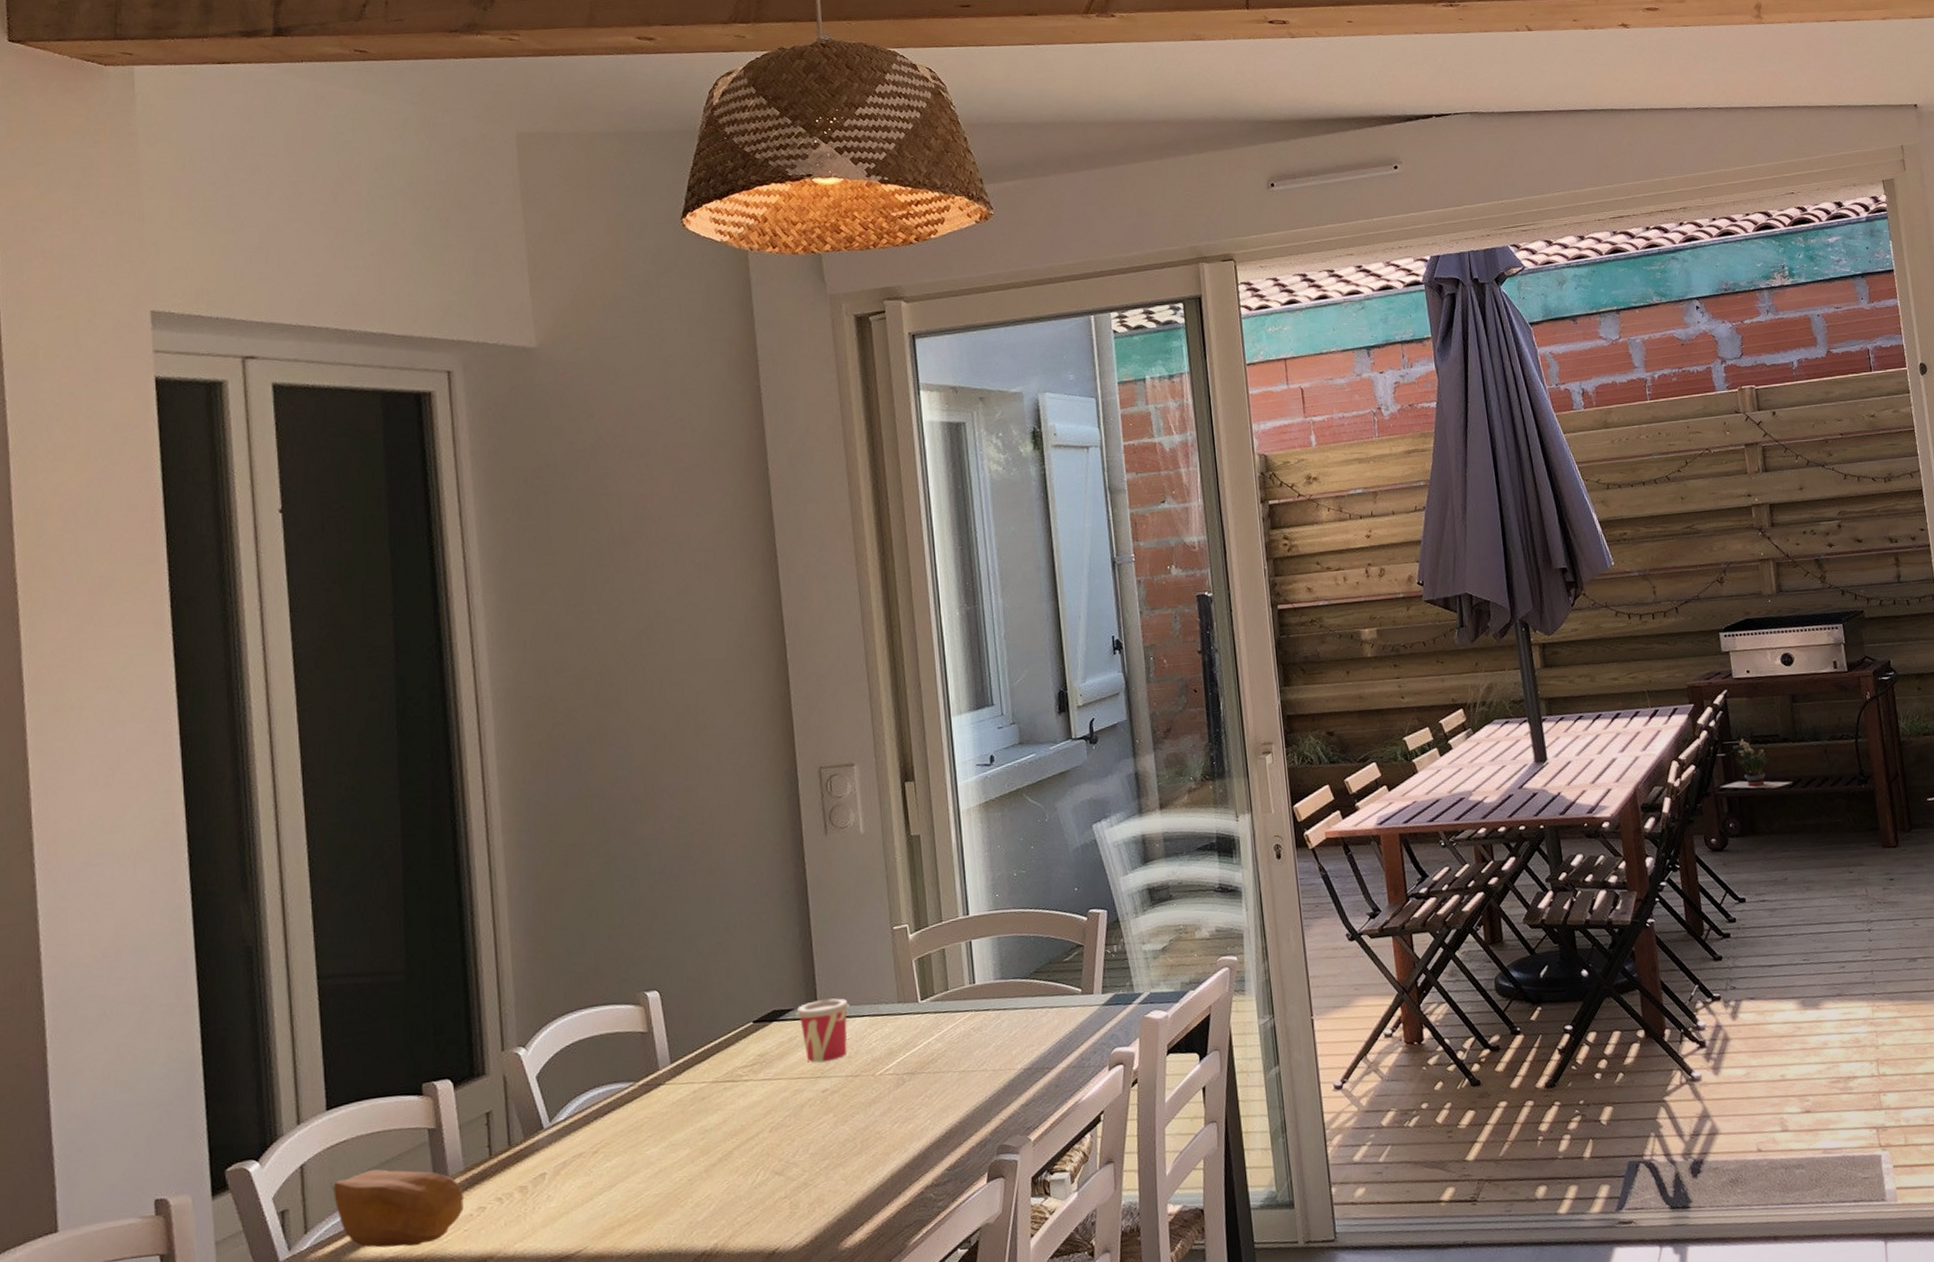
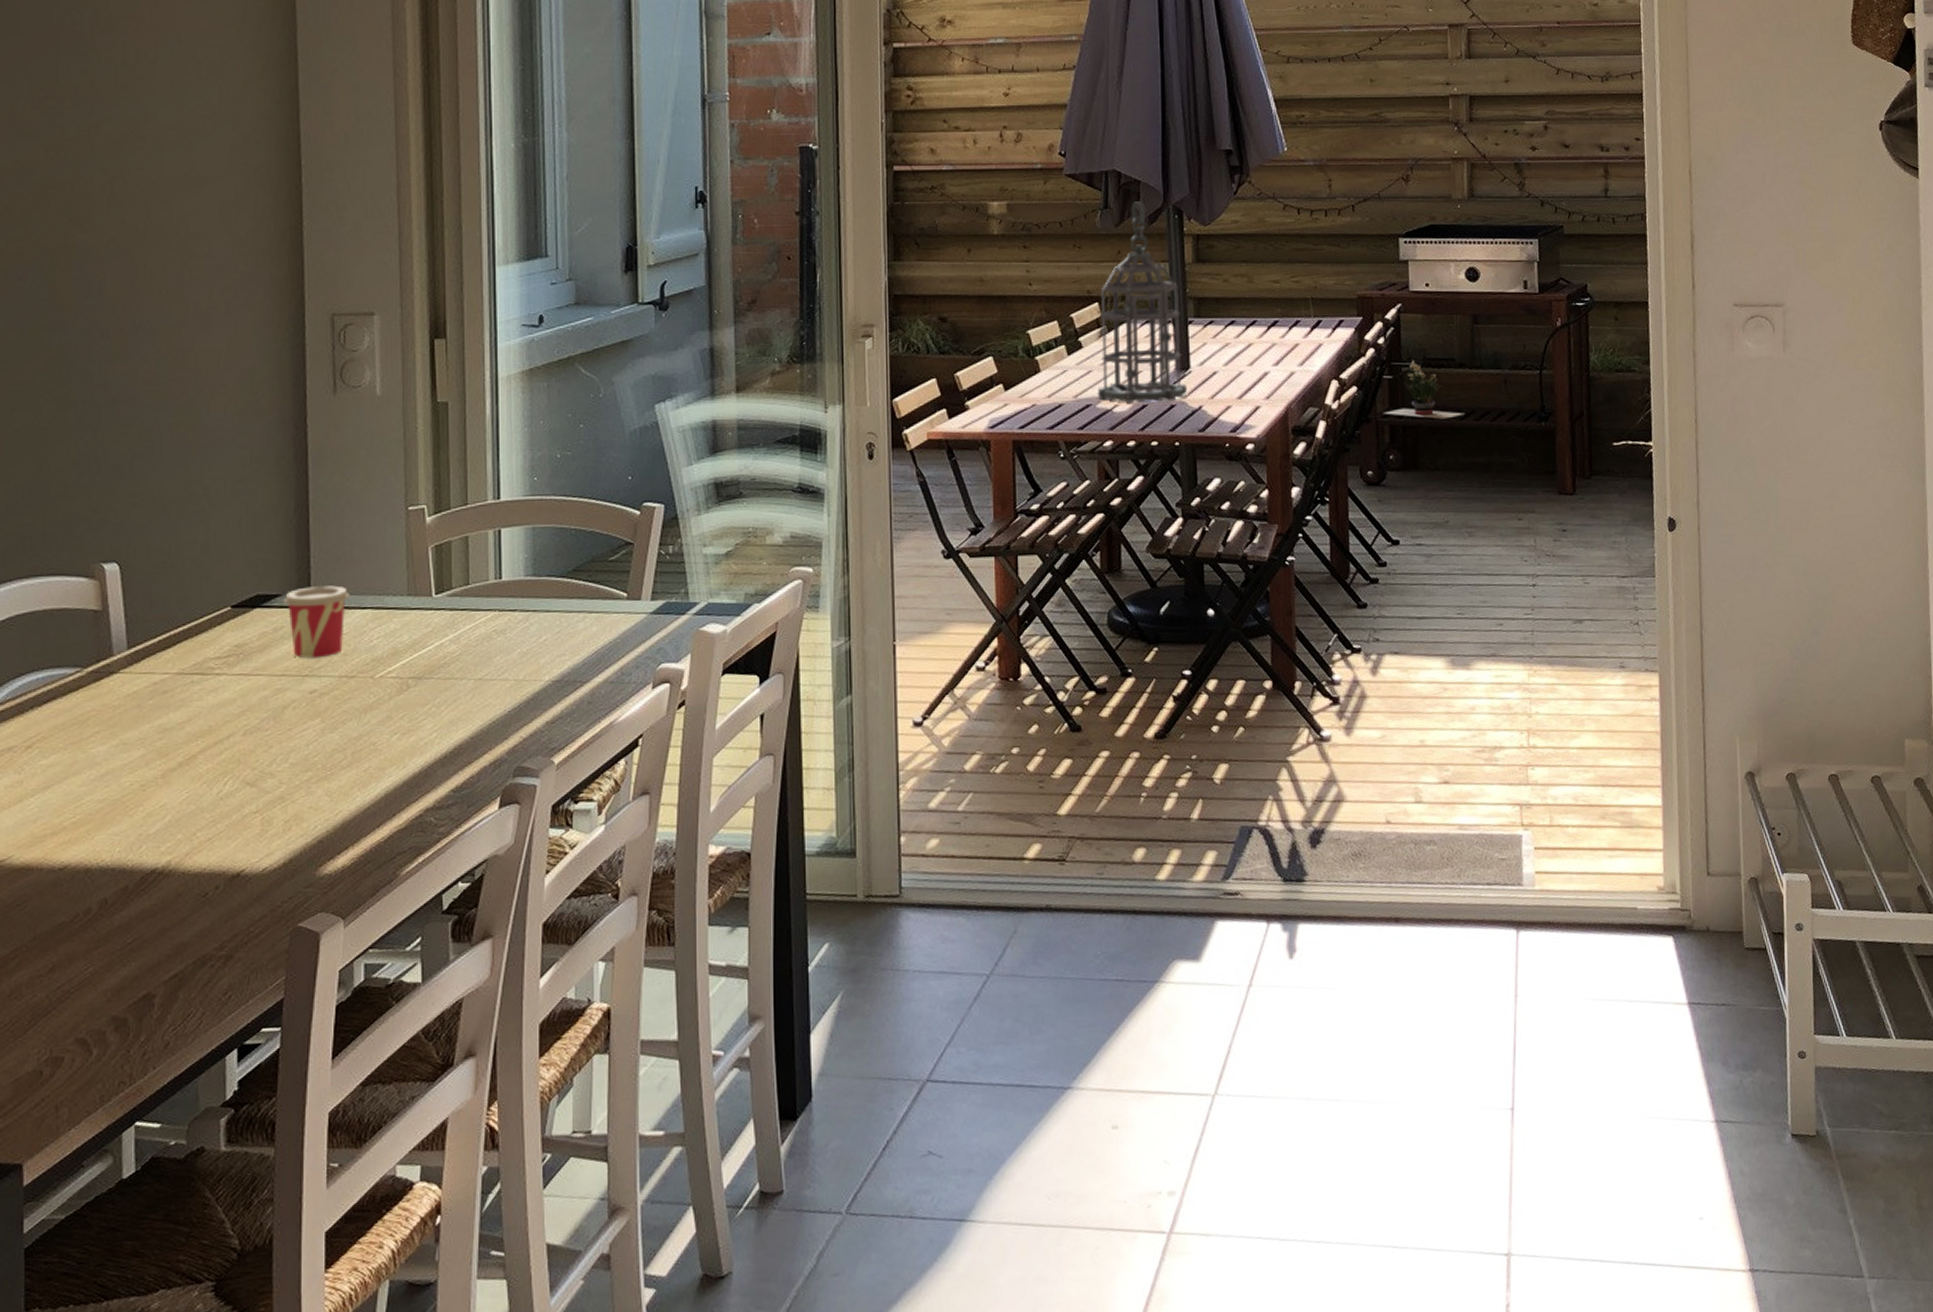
lantern: none [1464,618,1547,794] -> present [1097,201,1188,403]

